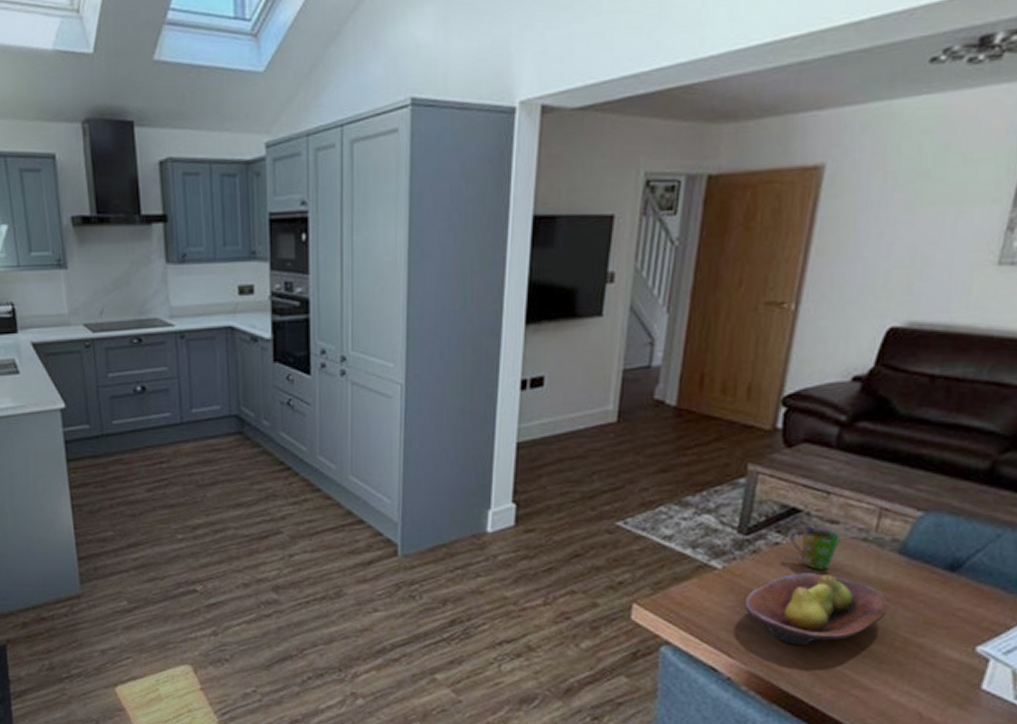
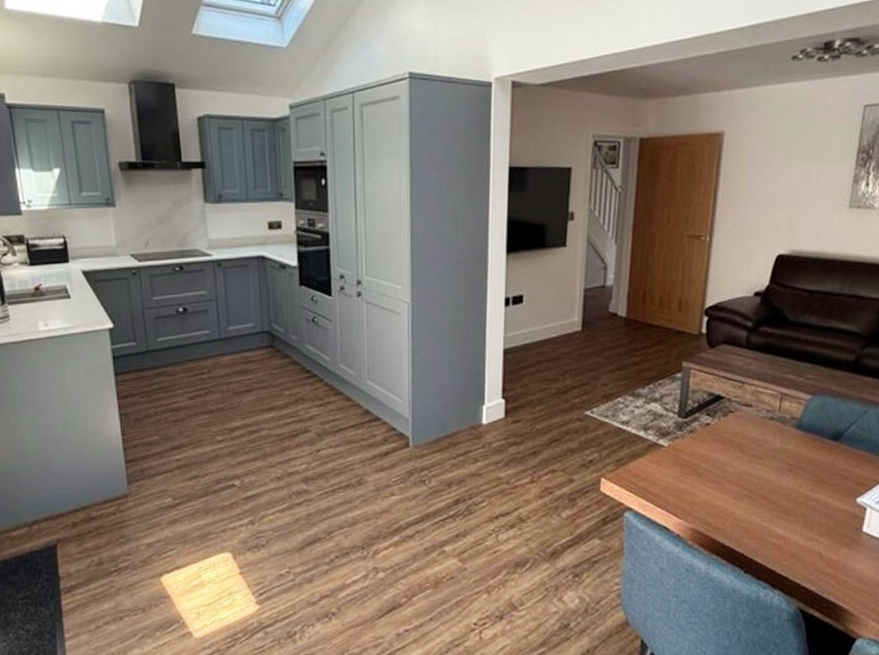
fruit bowl: present [743,573,889,646] -> none [686,446,793,506]
cup: present [789,527,842,570] -> none [717,410,755,444]

